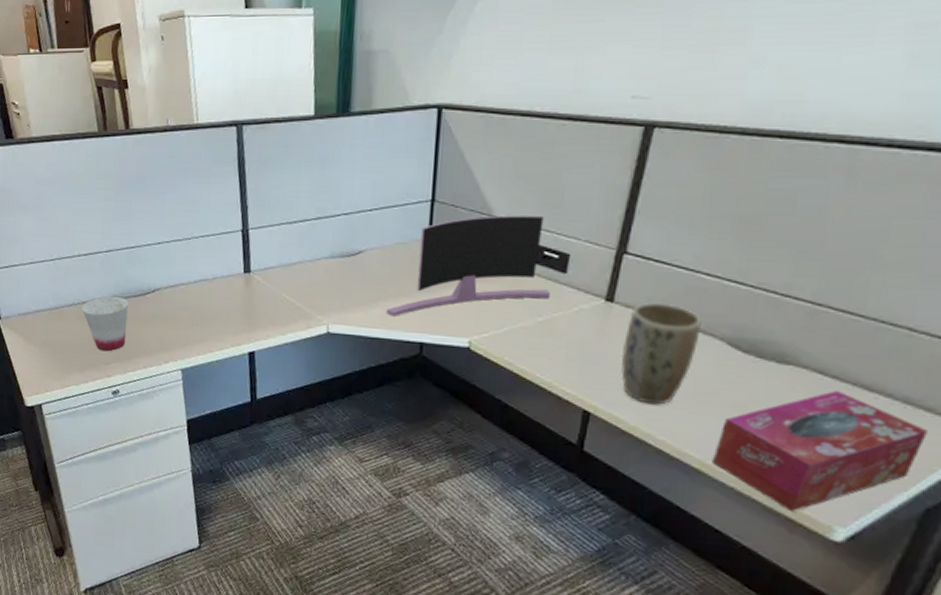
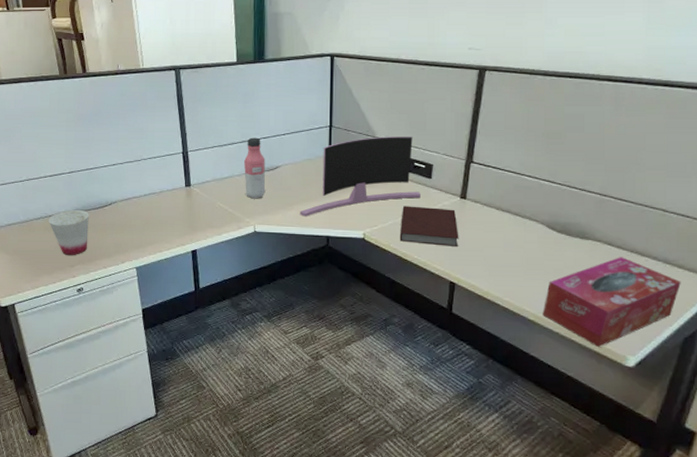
water bottle: none [317,213,345,292] -> present [244,137,266,199]
notebook: none [517,307,600,365] -> present [399,206,459,247]
plant pot: present [620,303,702,405] -> none [474,199,528,274]

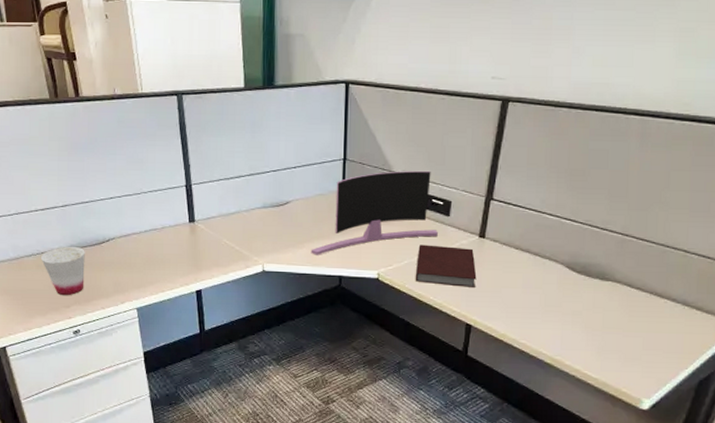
water bottle: present [244,137,266,199] -> none [252,170,275,236]
tissue box: present [542,257,681,348] -> none [559,299,699,391]

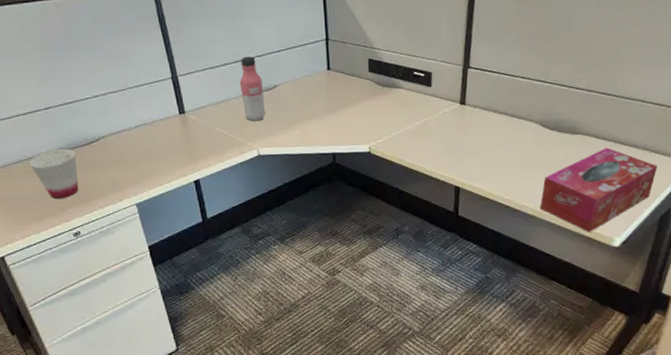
water bottle: none [252,170,275,236] -> present [240,56,266,122]
monitor: present [310,170,438,255] -> none [303,44,422,135]
notebook: present [415,244,477,287] -> none [404,115,461,153]
tissue box: none [559,299,699,391] -> present [540,148,657,233]

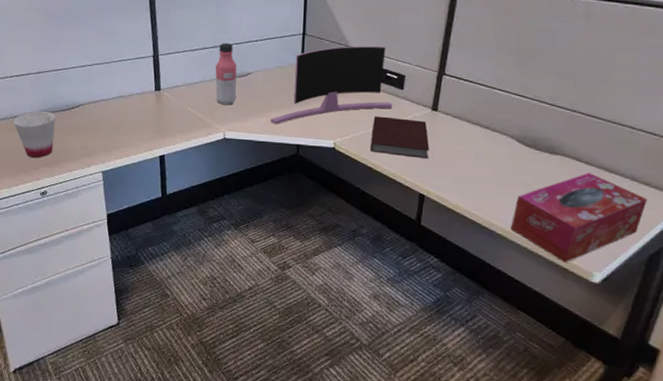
monitor: none [303,44,422,135] -> present [270,46,392,124]
notebook: none [404,115,461,153] -> present [370,116,430,158]

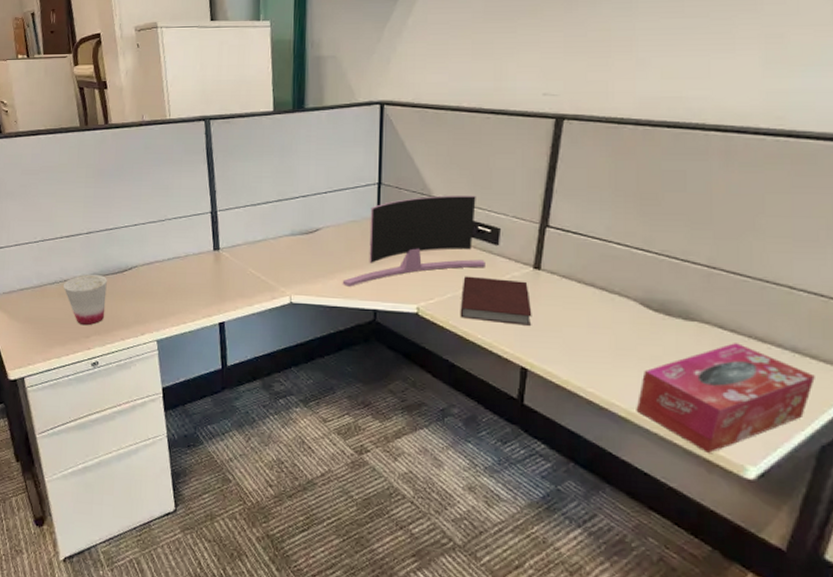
water bottle: present [215,43,237,105] -> none [280,196,304,266]

